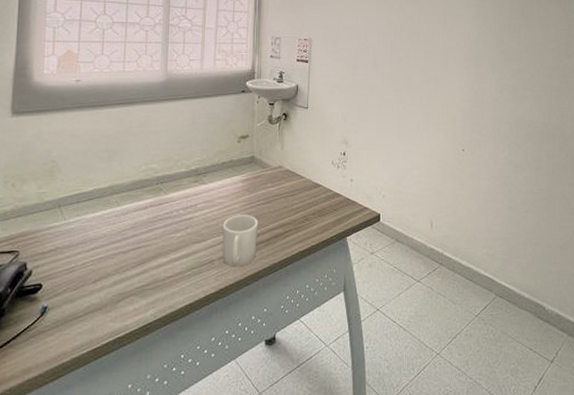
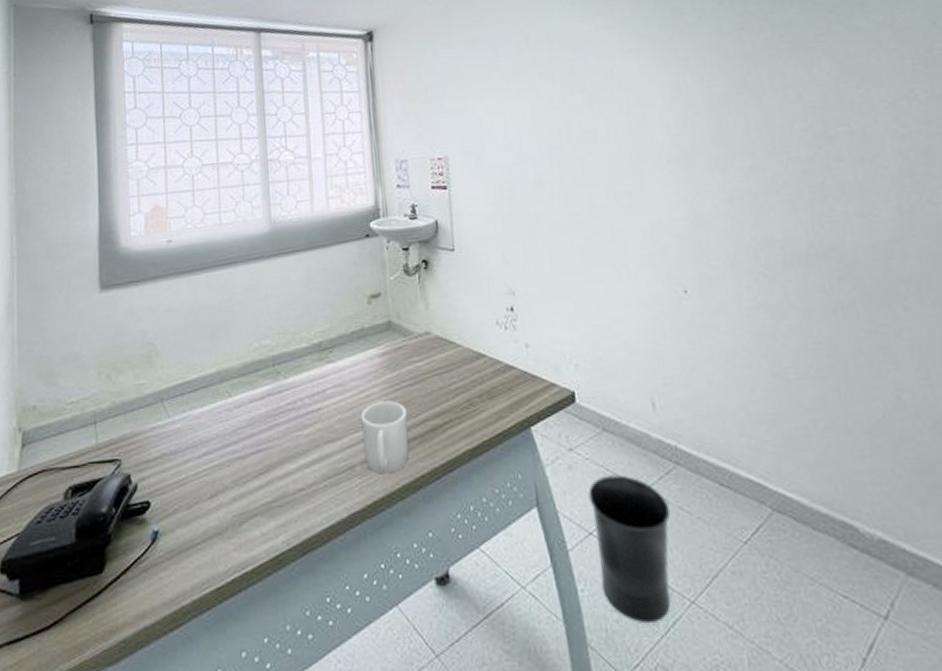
waste bin: none [380,271,432,367] -> present [588,474,671,622]

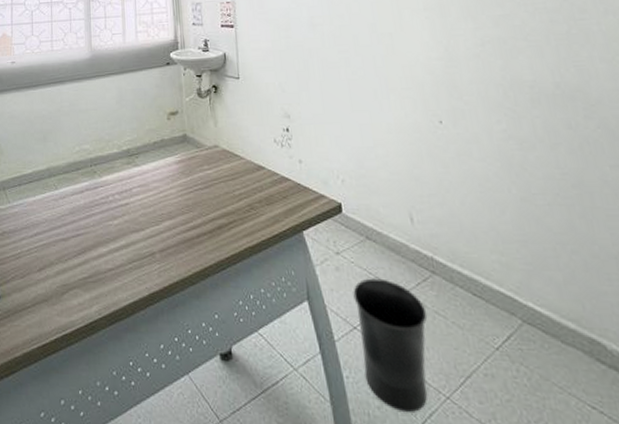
mug: present [360,401,410,474] -> none [160,201,200,262]

